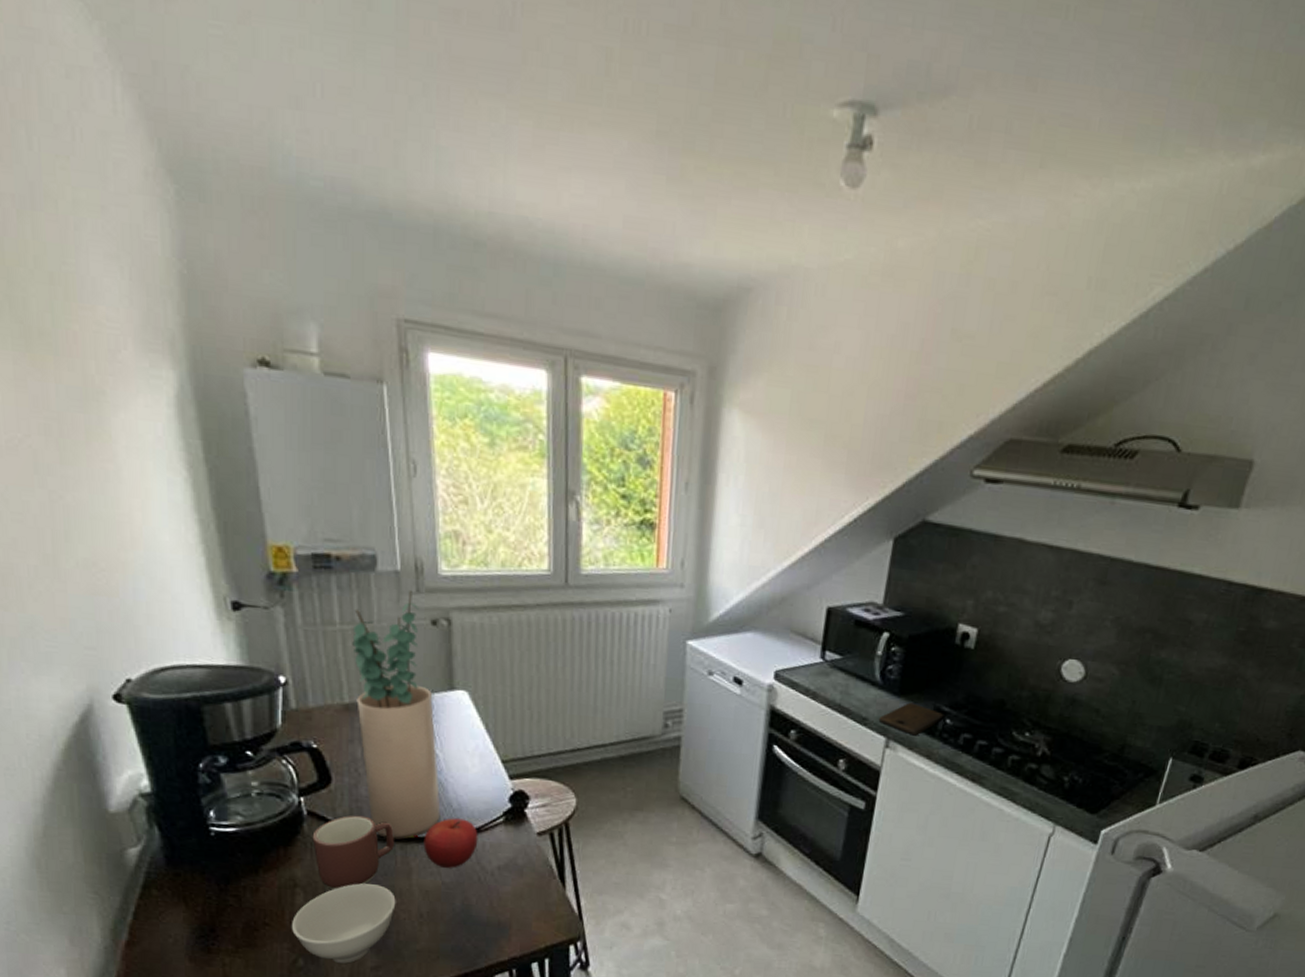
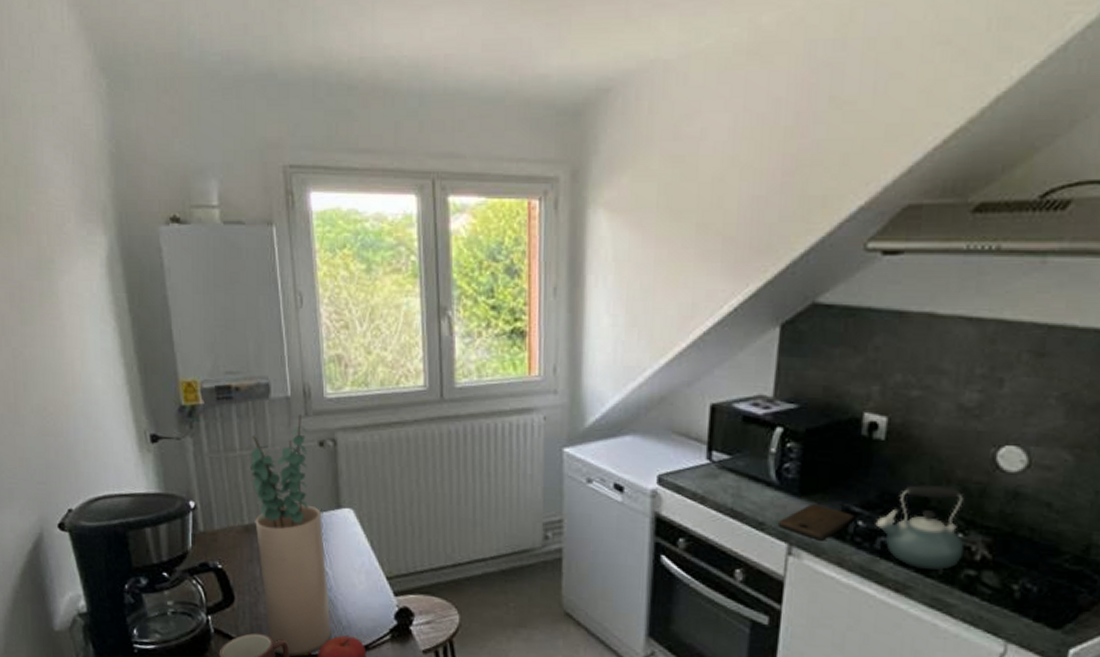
kettle: none [960,689,1033,764] -> present [875,484,965,571]

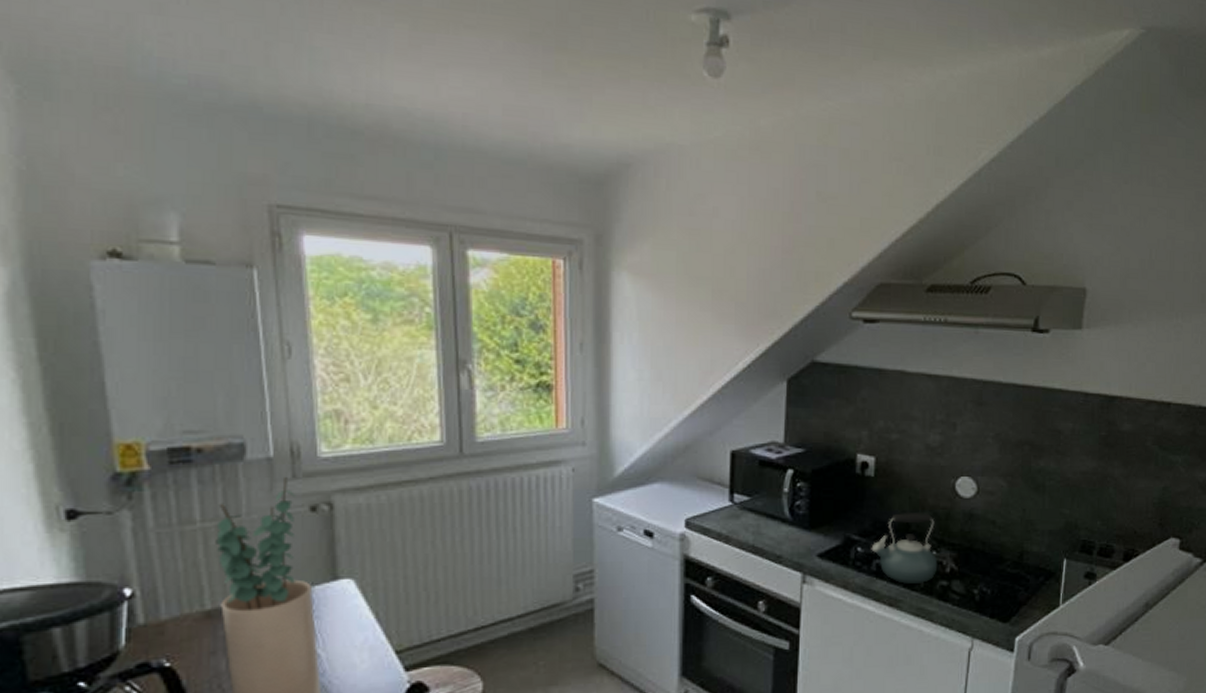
cutting board: present [777,503,857,541] -> none [792,535,856,568]

